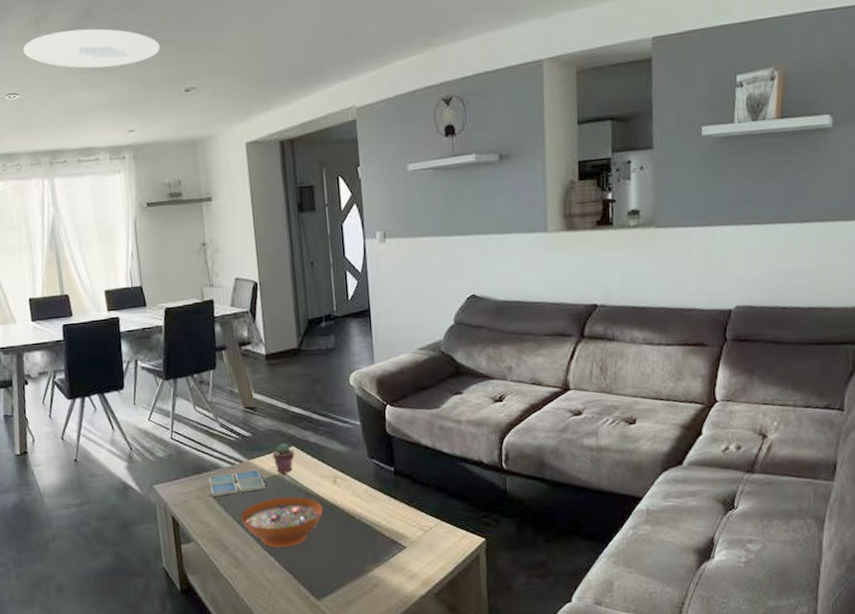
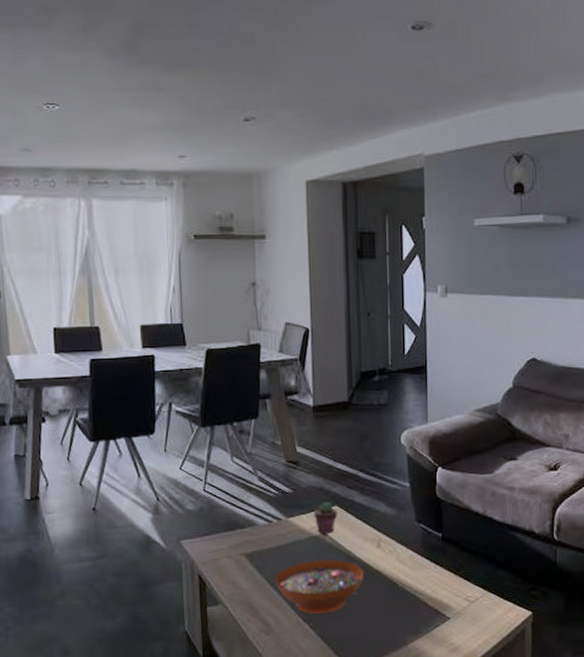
ceiling light: present [23,28,160,69] -> none [67,43,220,87]
drink coaster: present [209,469,266,496] -> none [242,528,305,555]

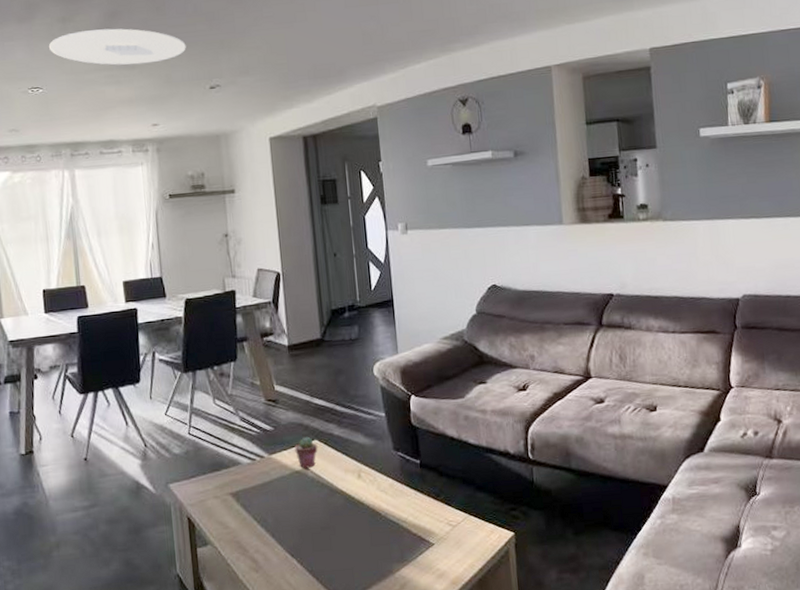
ceiling light: none [67,43,220,87] -> present [48,28,186,65]
decorative bowl: present [275,559,365,614] -> none [261,493,348,549]

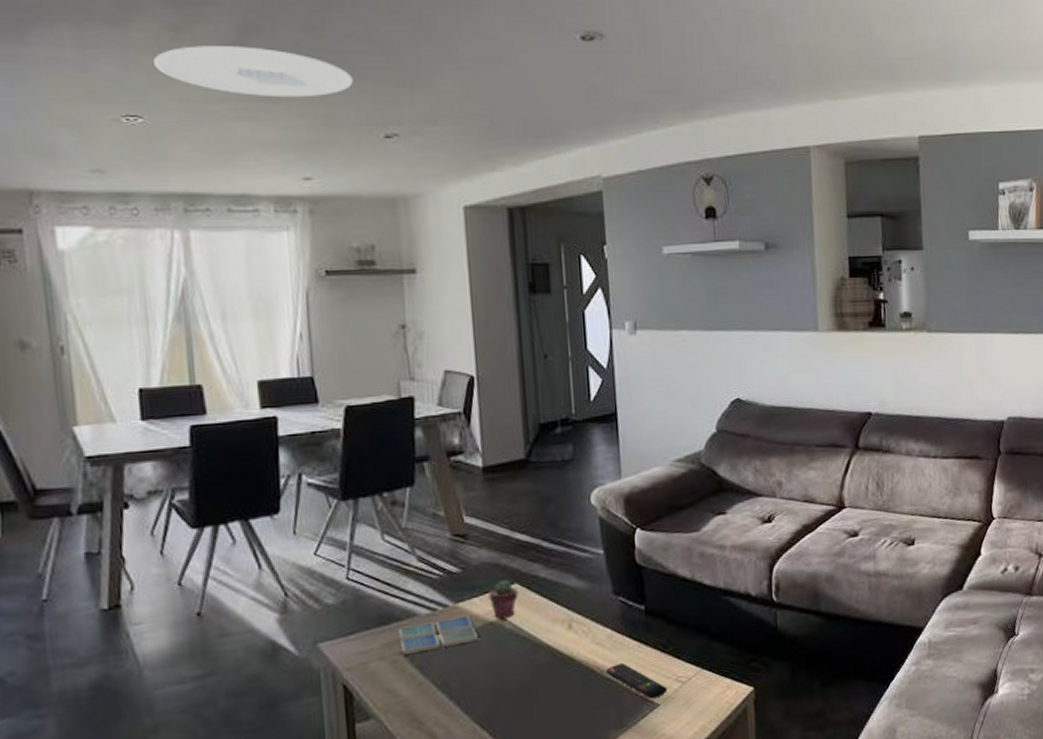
drink coaster: none [228,465,288,495] -> present [399,615,479,654]
remote control: none [389,507,441,539] -> present [605,662,668,699]

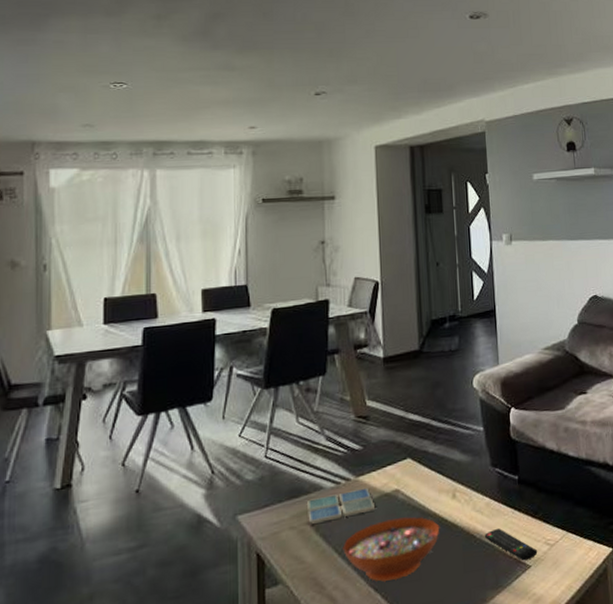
ceiling light: present [152,46,353,98] -> none [138,29,292,67]
decorative bowl: none [442,648,554,718] -> present [343,517,440,582]
potted succulent: present [488,579,519,619] -> none [385,455,411,491]

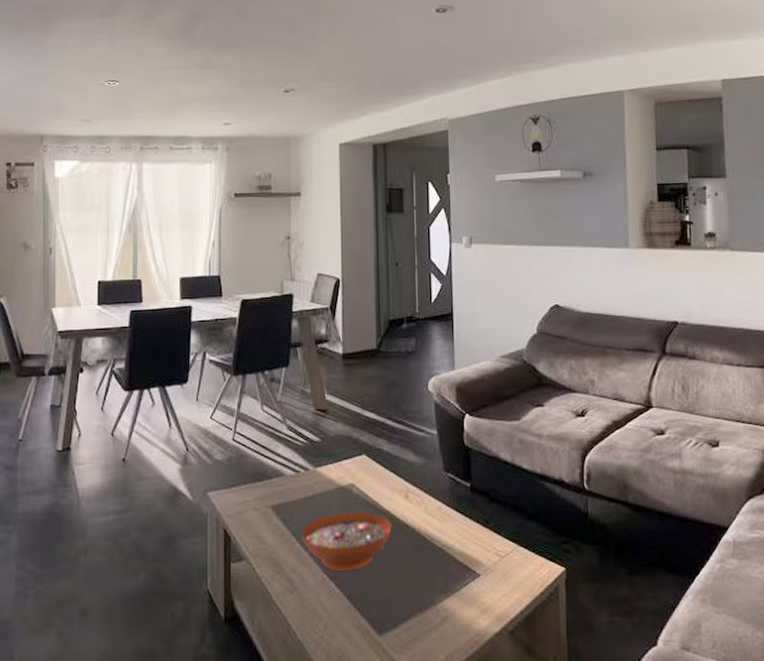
drink coaster: present [307,487,376,524] -> none [270,479,332,508]
remote control: present [484,527,538,561] -> none [435,533,488,569]

